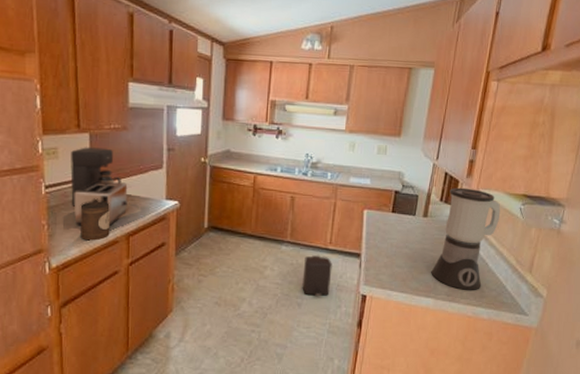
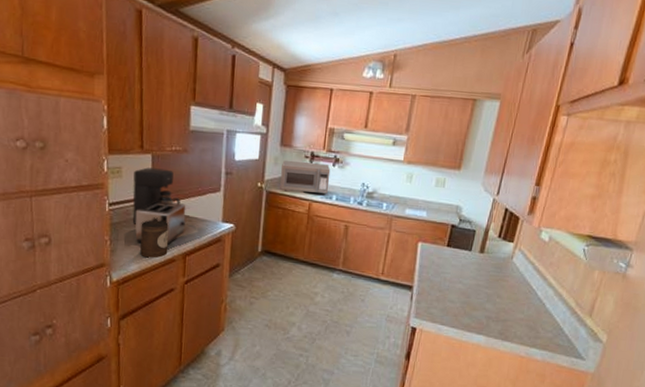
microwave: none [224,134,274,167] -> present [280,161,331,195]
pedal bin: present [302,255,332,296] -> none [351,285,383,326]
blender: present [431,187,501,290] -> none [484,224,563,330]

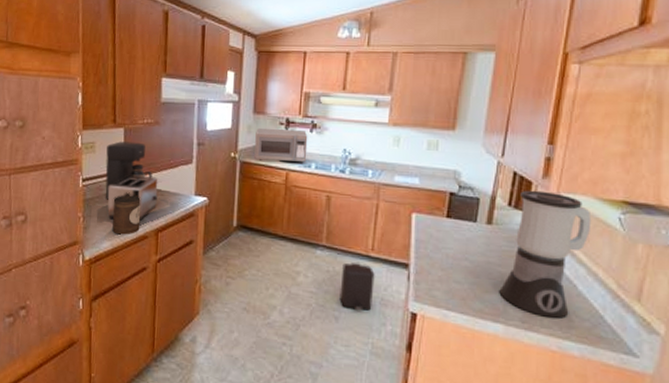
pedal bin: none [351,285,383,326] -> present [340,263,375,311]
blender: none [484,224,563,330] -> present [499,190,592,318]

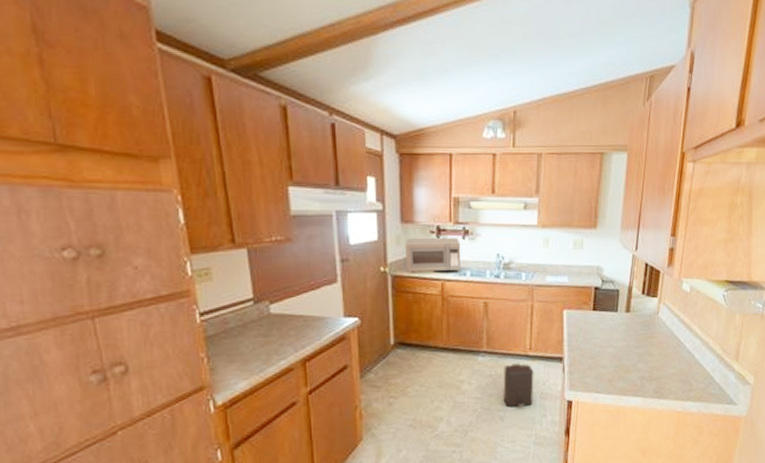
coffee maker: present [105,141,152,200] -> none [227,264,290,334]
toaster: present [107,175,159,221] -> none [235,302,301,354]
canister: present [112,192,141,235] -> none [244,322,283,371]
blender: present [499,190,592,318] -> none [637,278,704,385]

